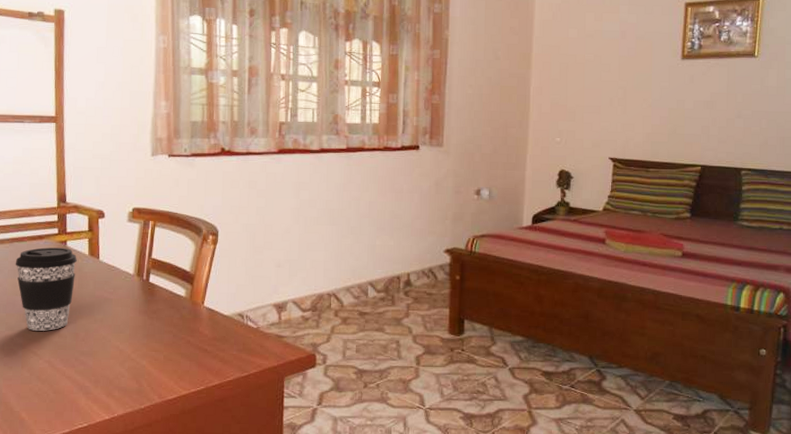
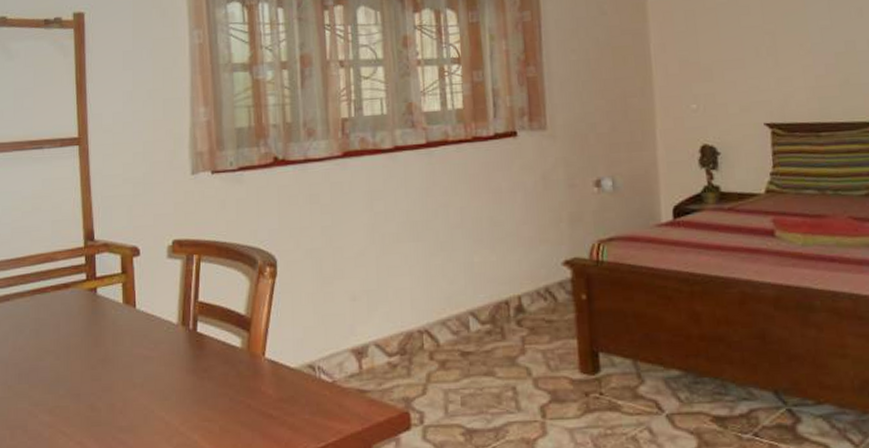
coffee cup: present [15,247,77,331] -> none [37,297,110,404]

